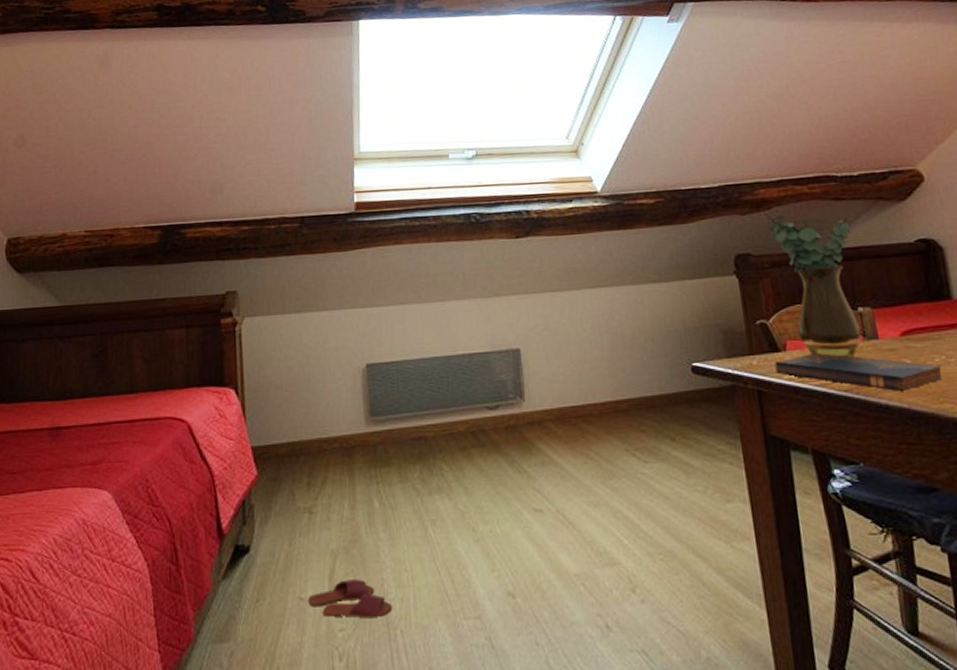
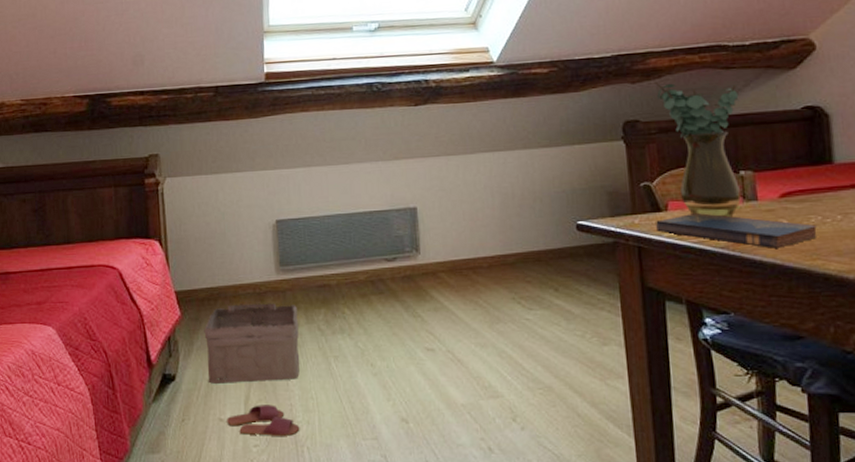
basket: none [283,459,393,557] -> present [204,303,300,385]

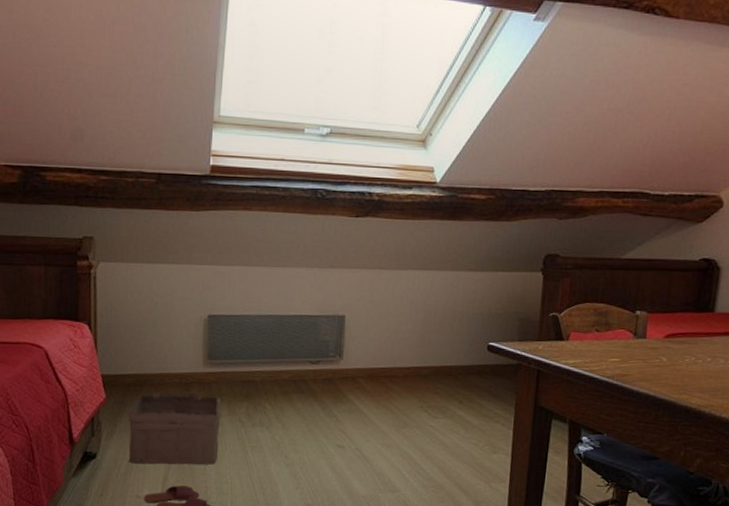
vase: present [654,82,742,218] -> none [579,221,650,352]
hardcover book: present [656,213,818,248] -> none [556,345,689,382]

